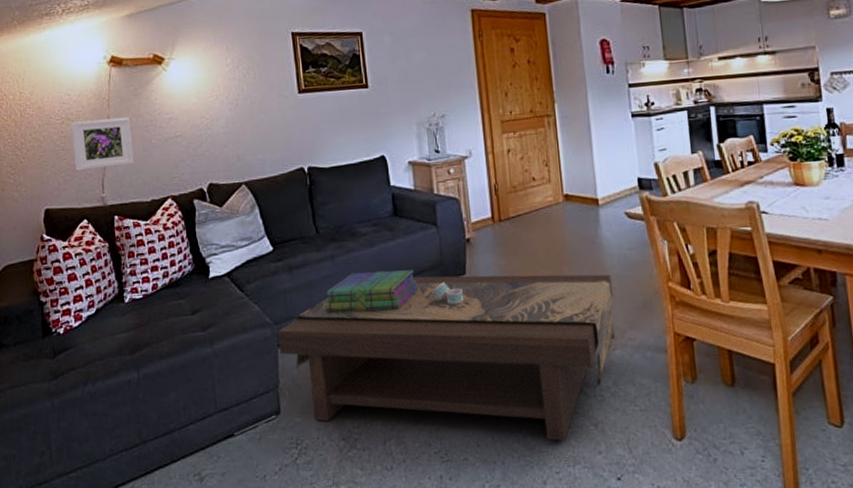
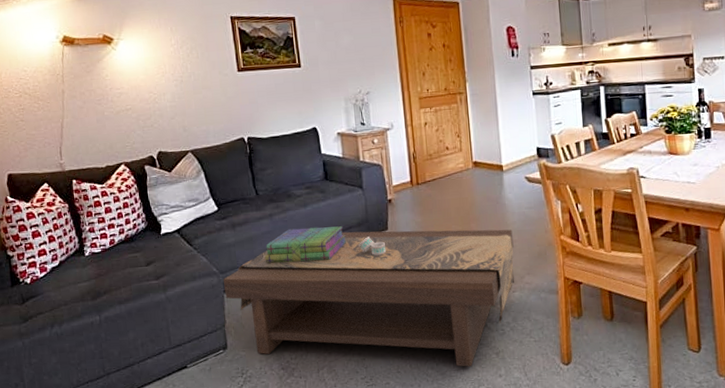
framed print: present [71,117,134,171] -> none [28,91,89,140]

